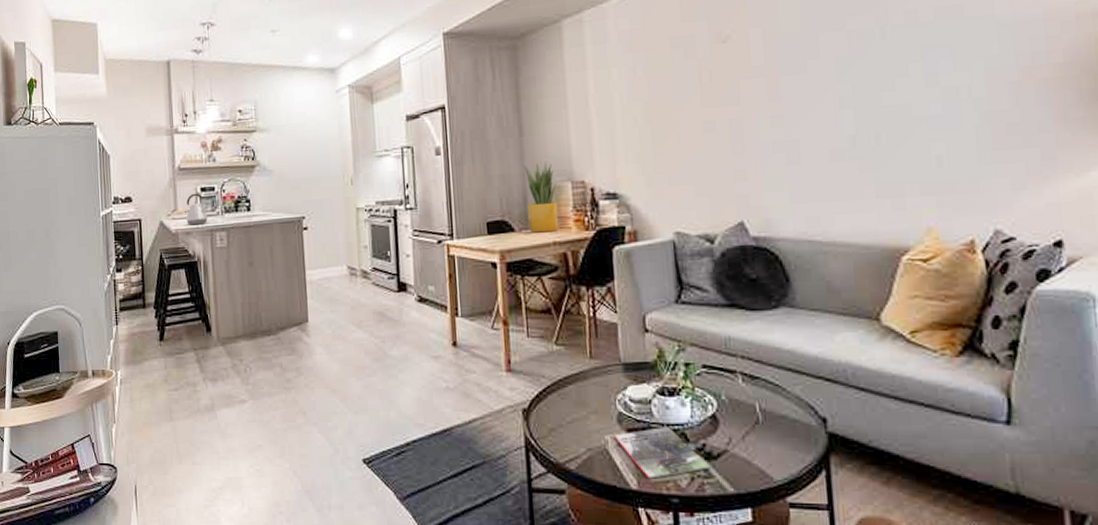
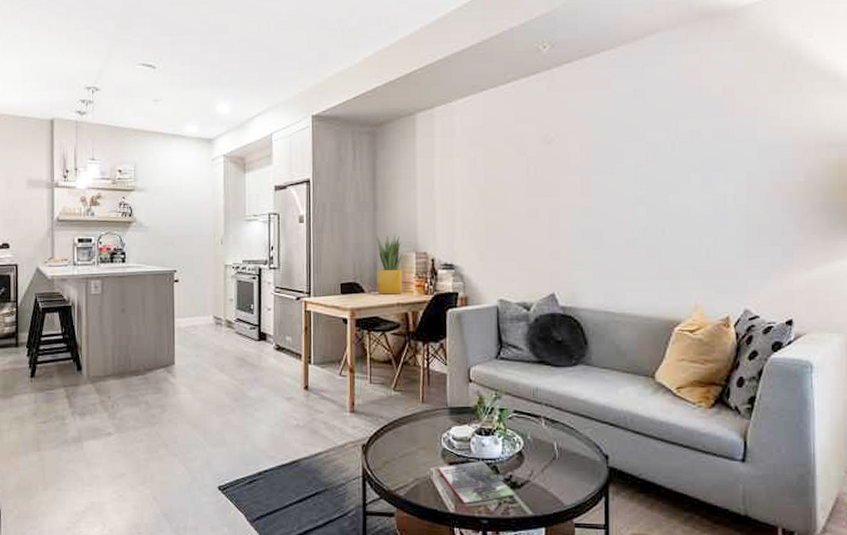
kettle: present [185,193,208,226] -> none [62,243,85,273]

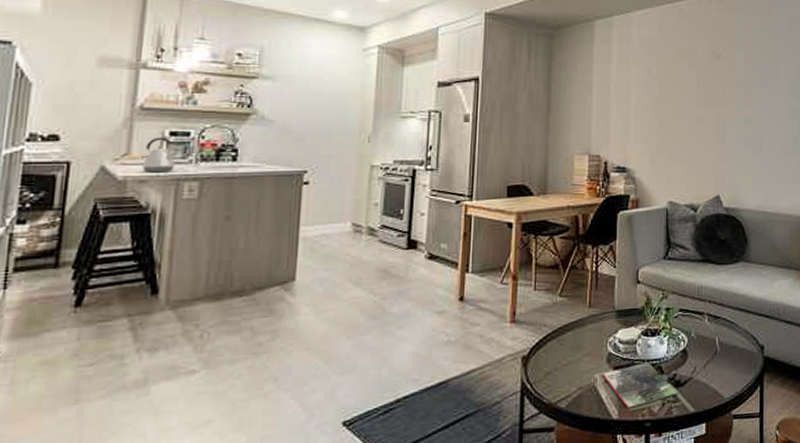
kettle: none [62,243,85,273] -> present [141,137,178,173]
planter: present [375,234,404,295] -> none [546,137,576,198]

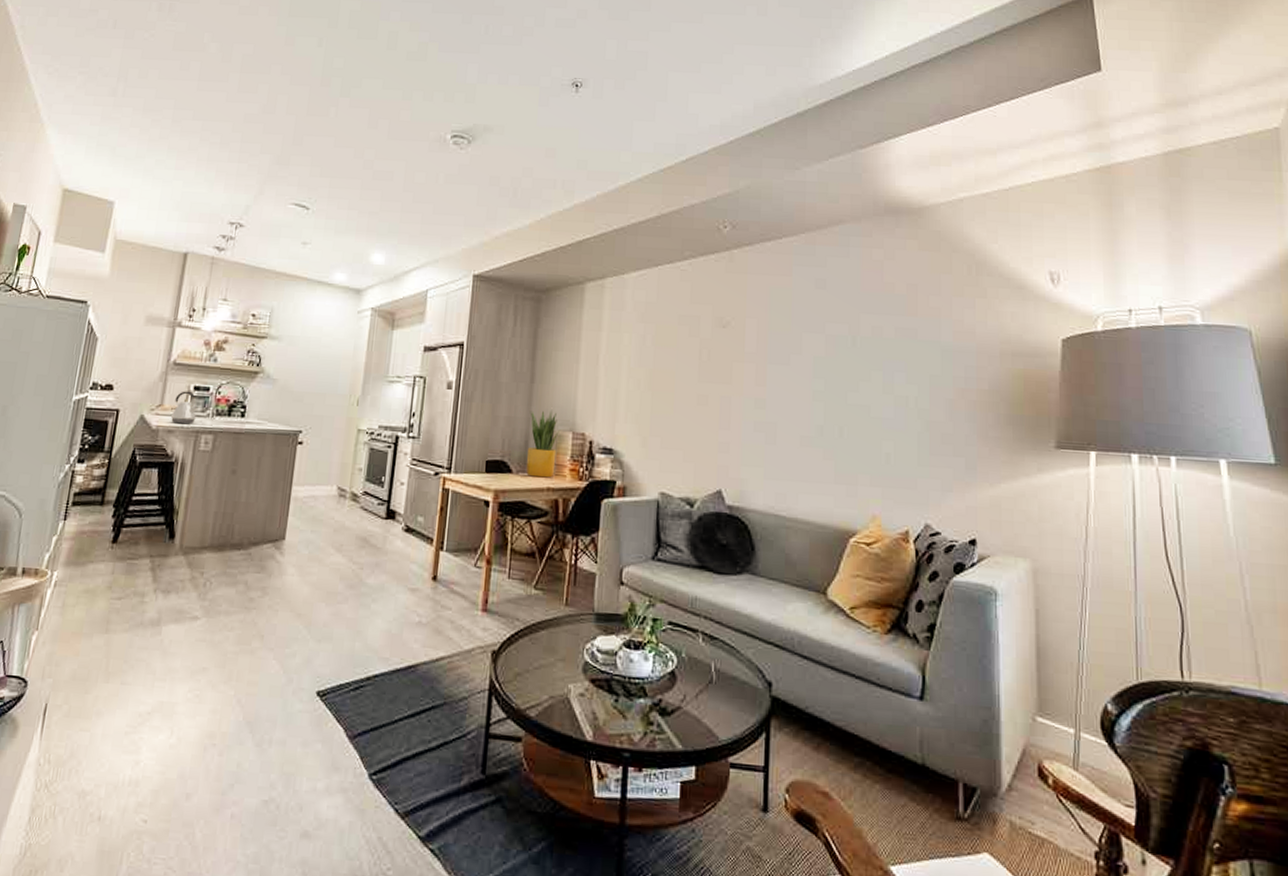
planter: none [546,137,576,198] -> present [526,410,559,478]
magazine: present [603,363,678,409] -> none [577,679,663,732]

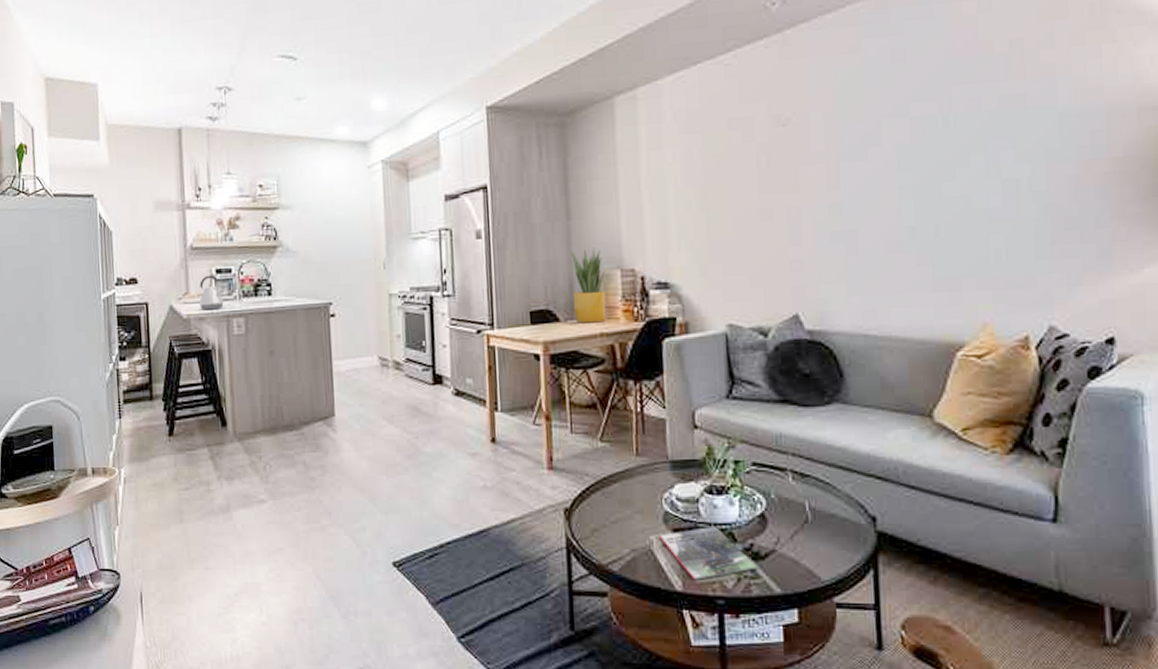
magazine: none [577,679,663,732] -> present [660,527,757,580]

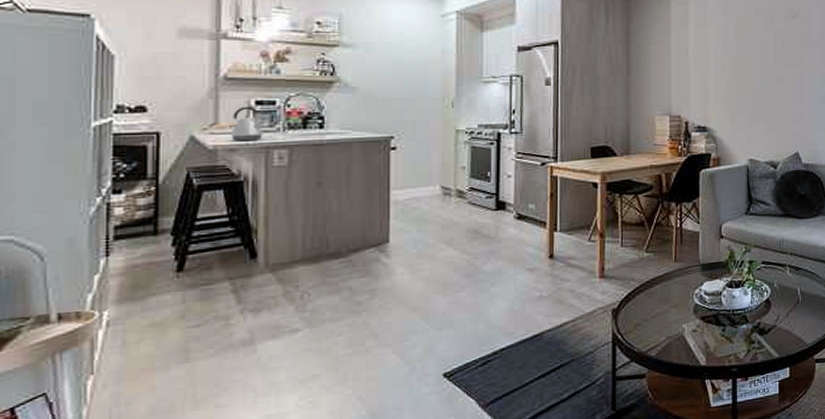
planter: present [570,248,607,324] -> none [628,98,657,158]
magazine: present [660,527,757,580] -> none [690,312,762,356]

